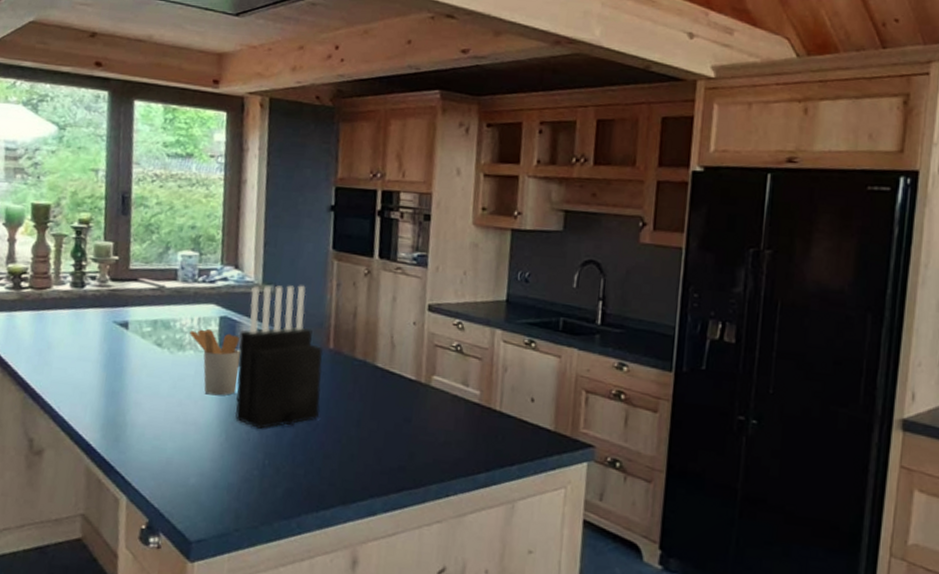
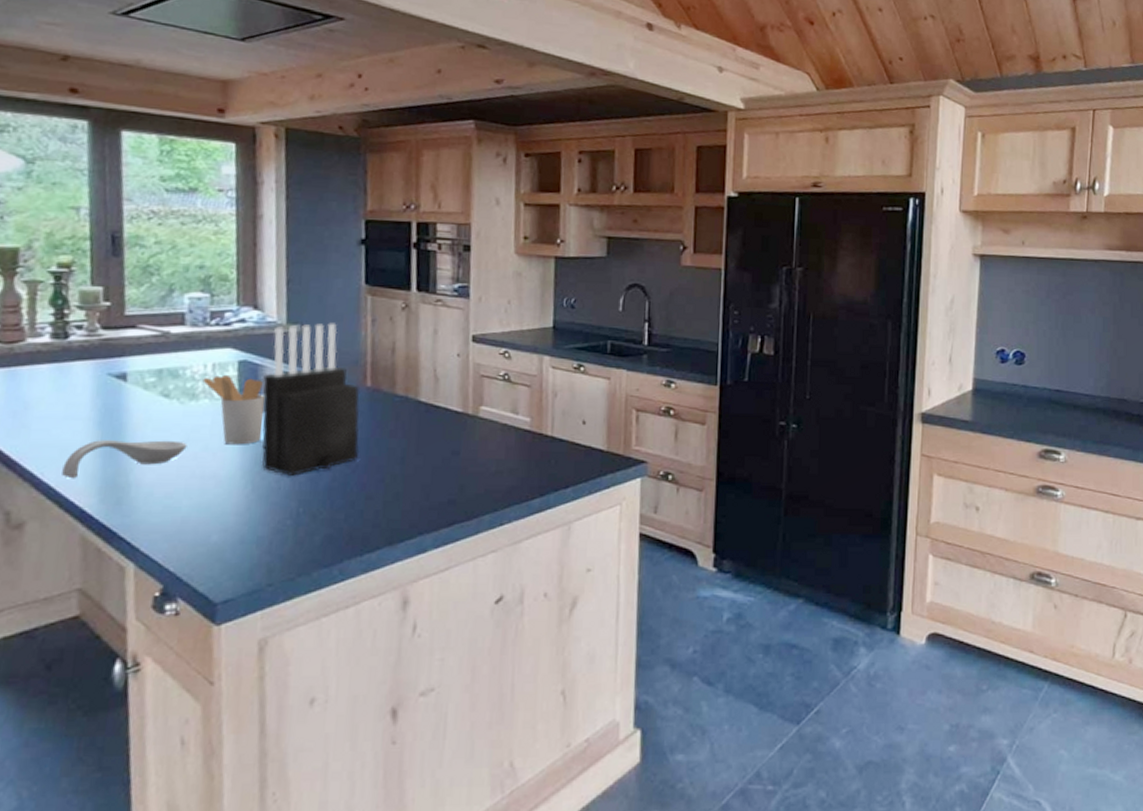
spoon rest: none [74,381,174,415] -> present [62,440,187,479]

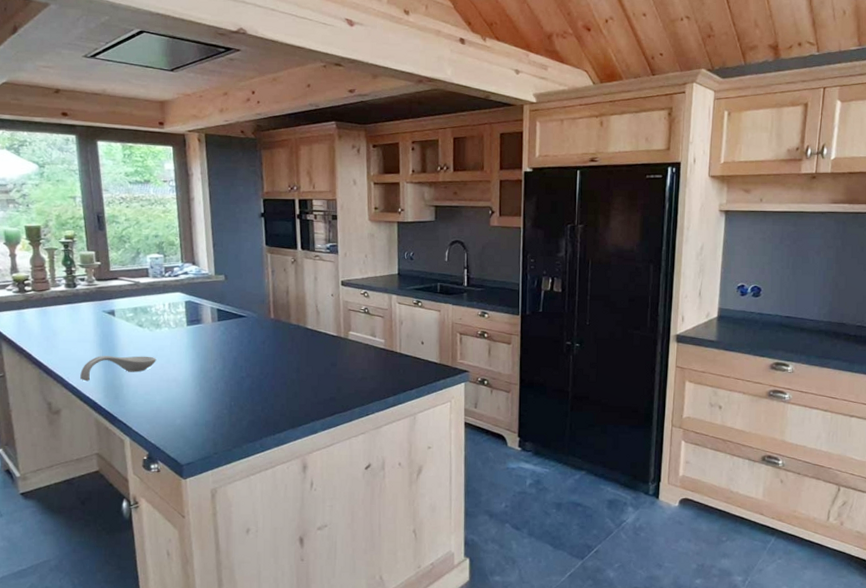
utensil holder: present [202,375,265,445] -> none [163,311,204,359]
knife block: present [261,323,360,476] -> none [201,273,269,380]

